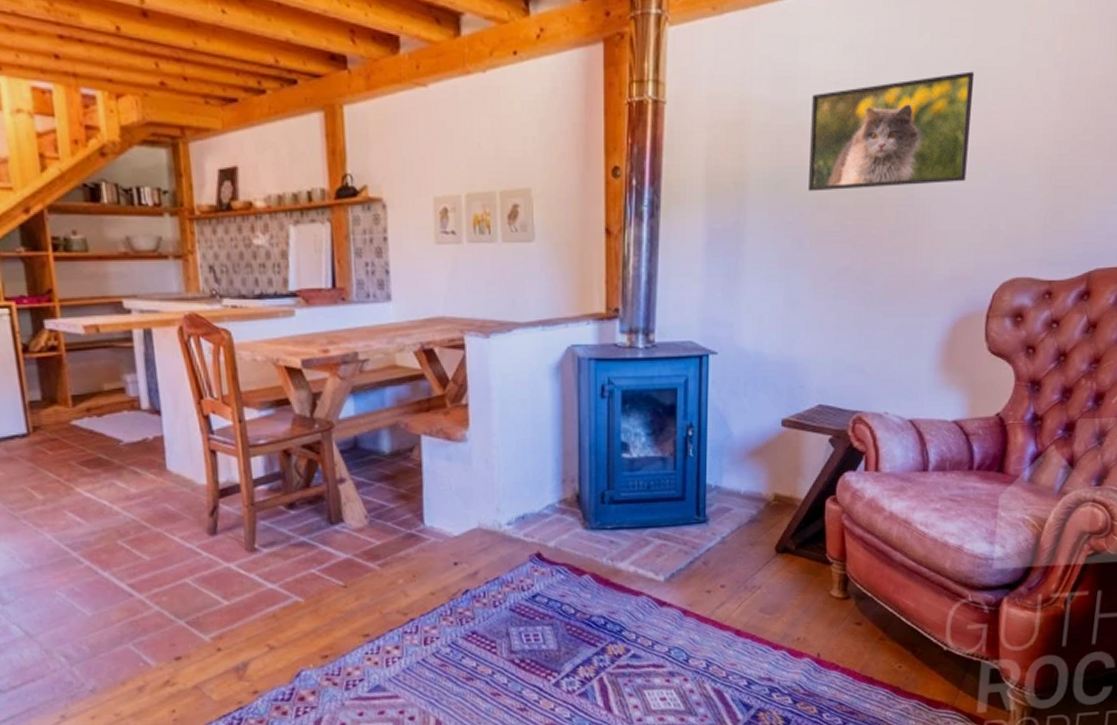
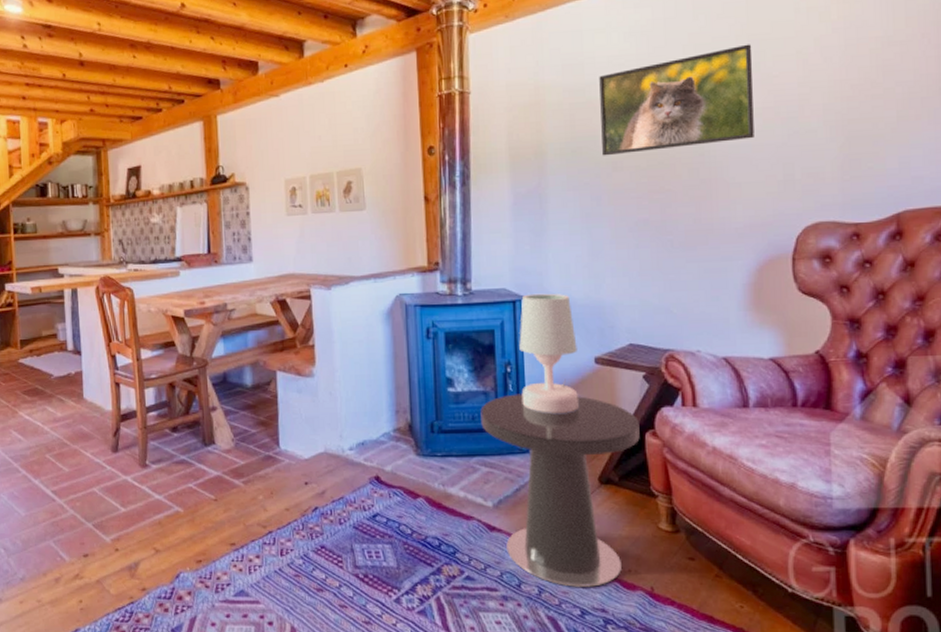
side table: none [657,459,821,658] -> present [480,394,640,587]
table lamp: none [702,347,765,480] -> present [519,293,578,413]

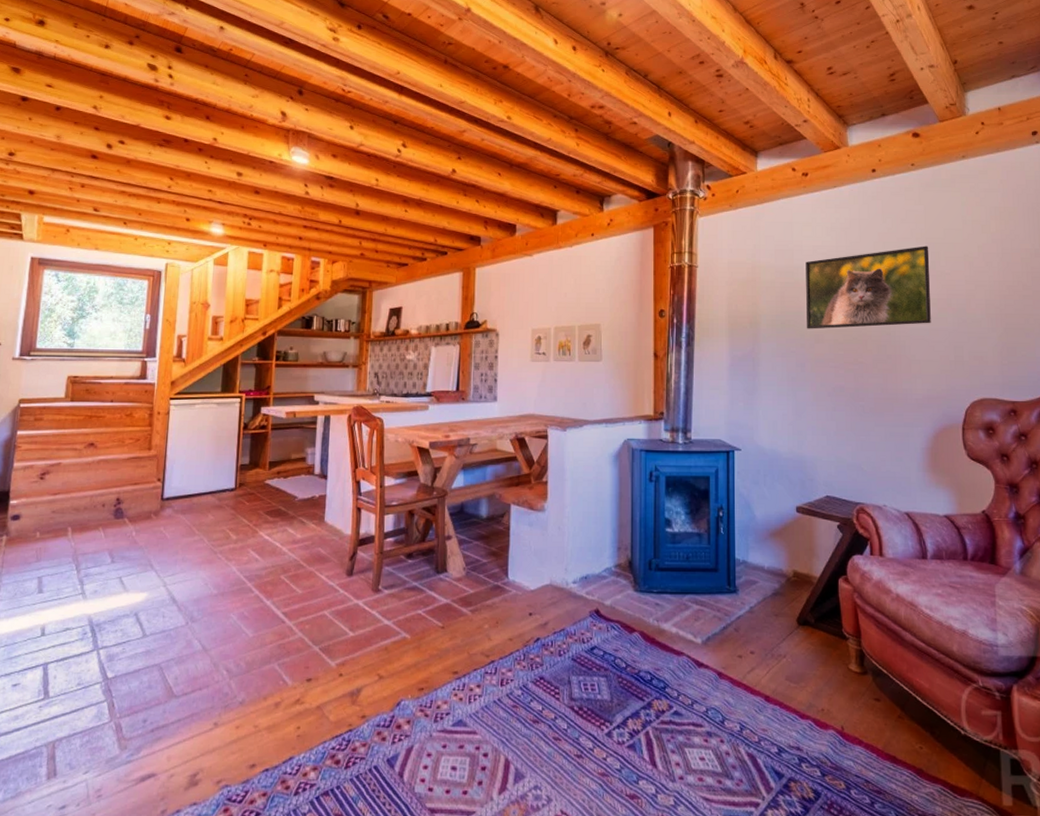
side table: present [480,394,640,587] -> none [694,537,834,725]
table lamp: present [519,293,578,413] -> none [731,446,781,557]

